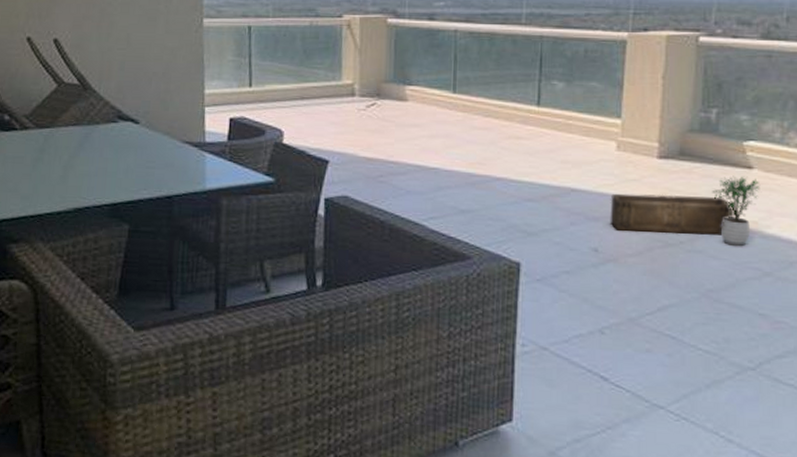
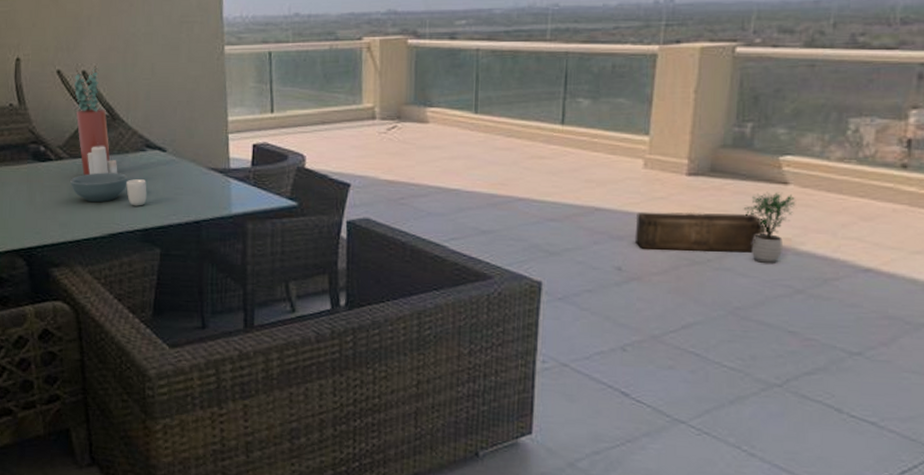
bowl: none [35,144,97,175] -> present [70,173,128,203]
vase: none [44,34,80,147] -> present [74,66,111,176]
candle: none [54,112,87,146] -> present [87,142,118,175]
cup: none [95,151,118,180] -> present [126,179,147,206]

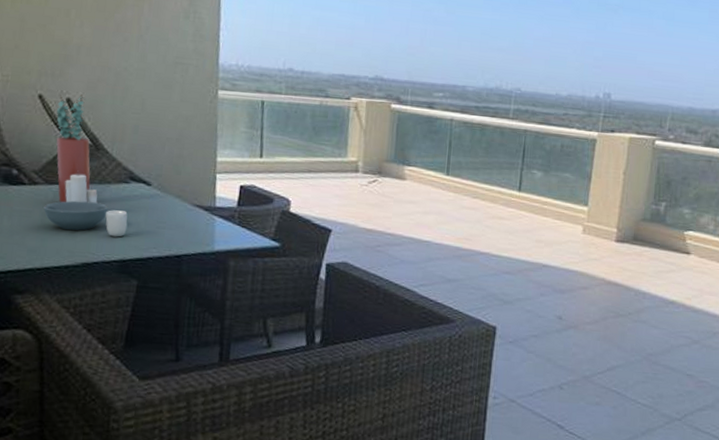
decorative planter: present [634,212,766,253] -> none [573,270,673,309]
potted plant: present [743,192,796,263] -> none [657,259,695,318]

